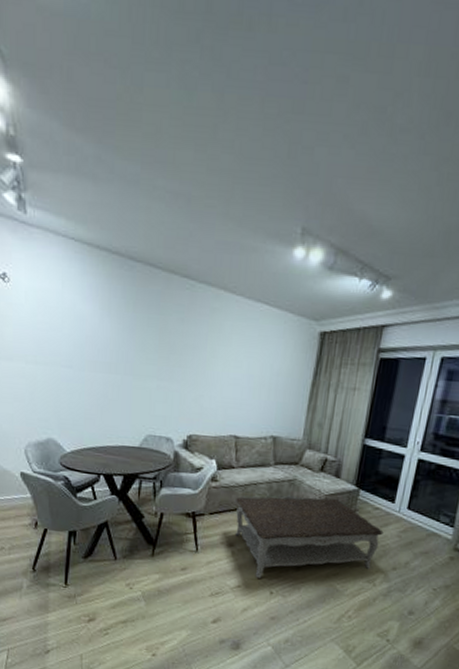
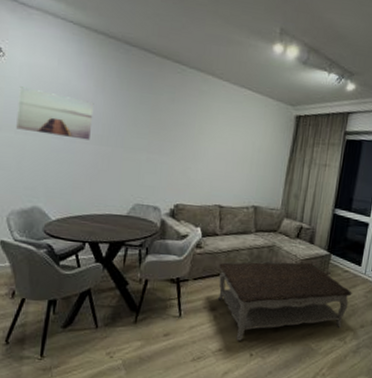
wall art: none [26,313,101,369] -> present [16,86,94,140]

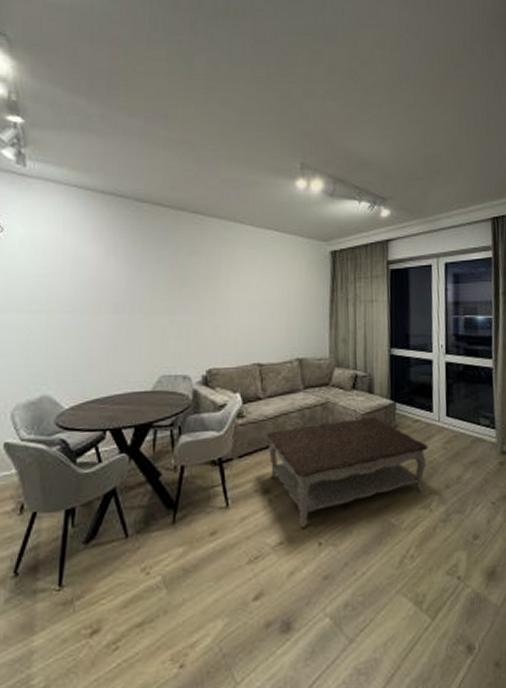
wall art: present [16,86,94,140] -> none [19,261,106,311]

